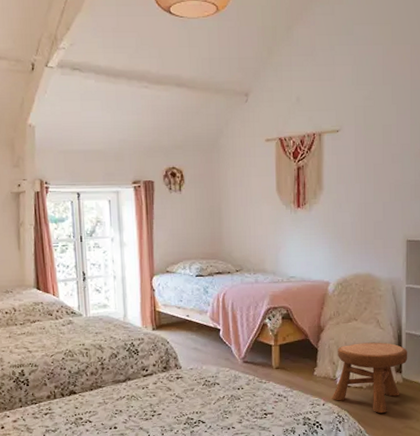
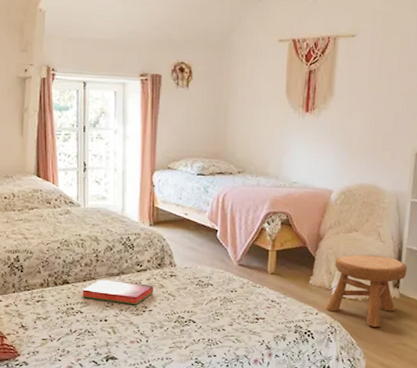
hardback book: none [89,386,161,410] -> present [82,279,153,305]

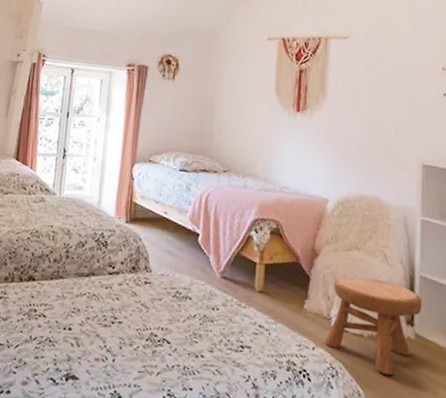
hardback book: present [82,279,153,305] -> none [47,279,125,314]

